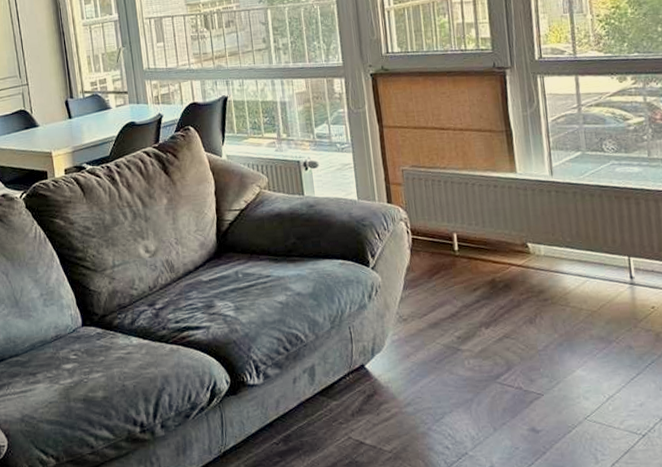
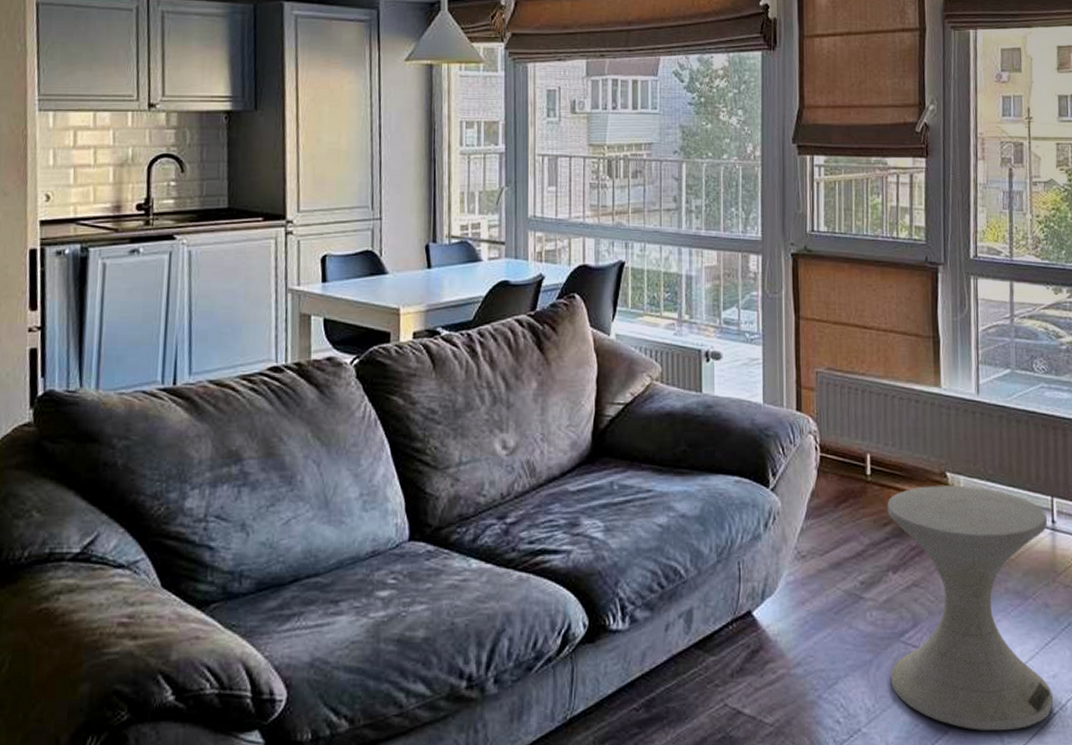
side table: none [475,253,642,451] -> present [887,486,1054,731]

